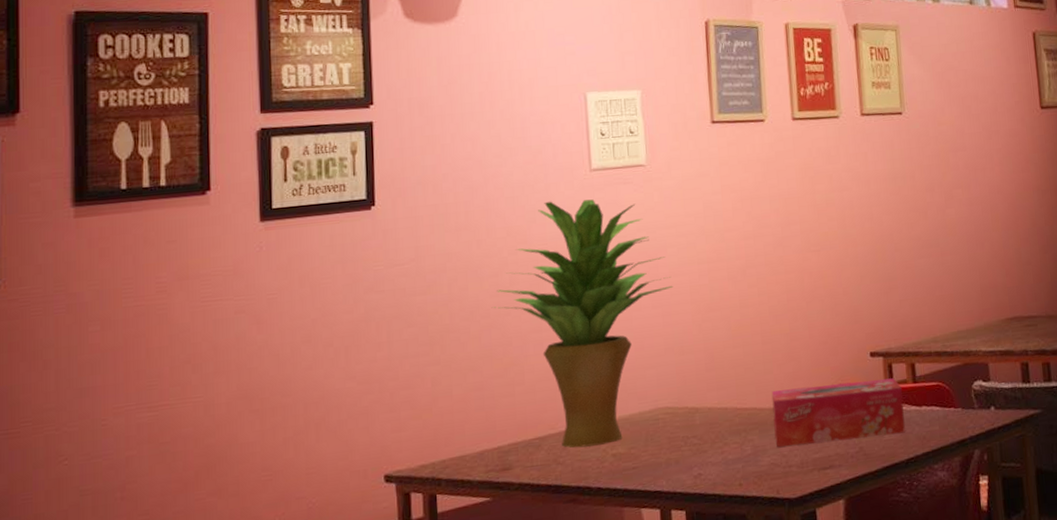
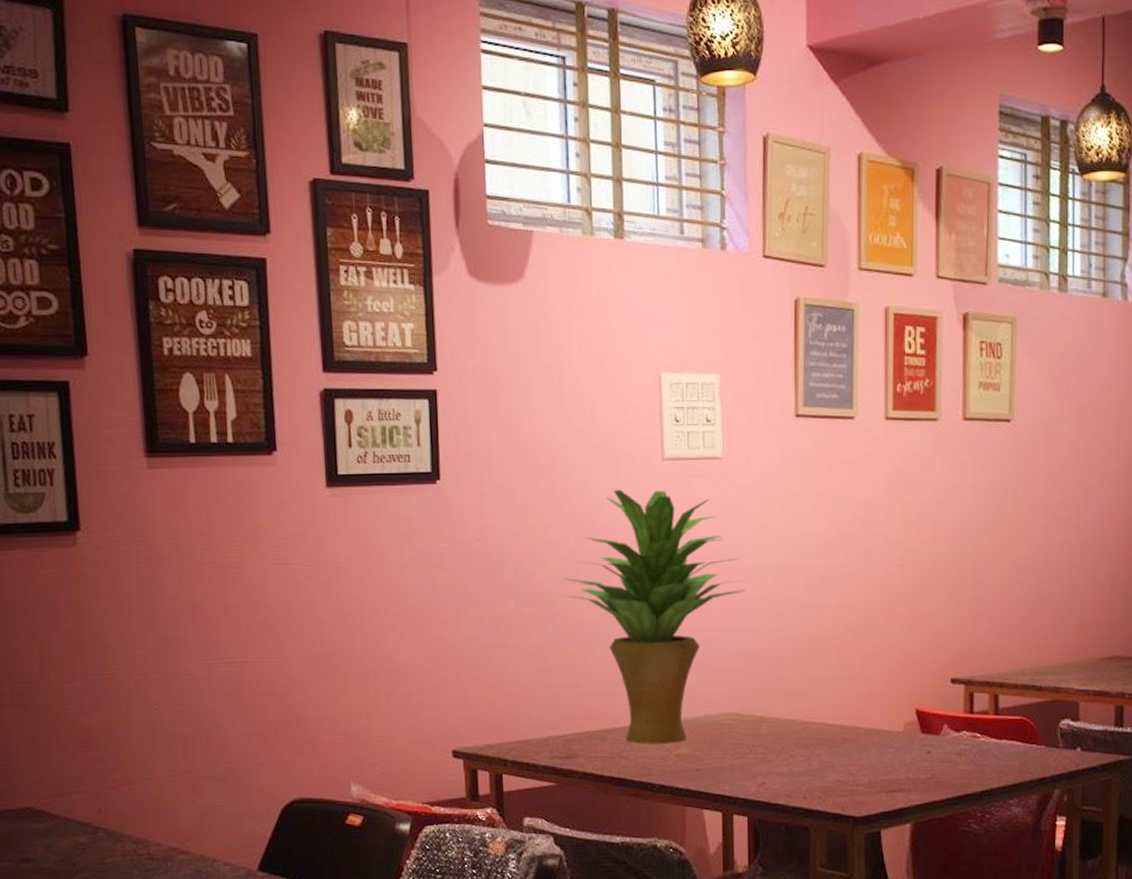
tissue box: present [771,378,905,448] -> none [843,707,982,766]

